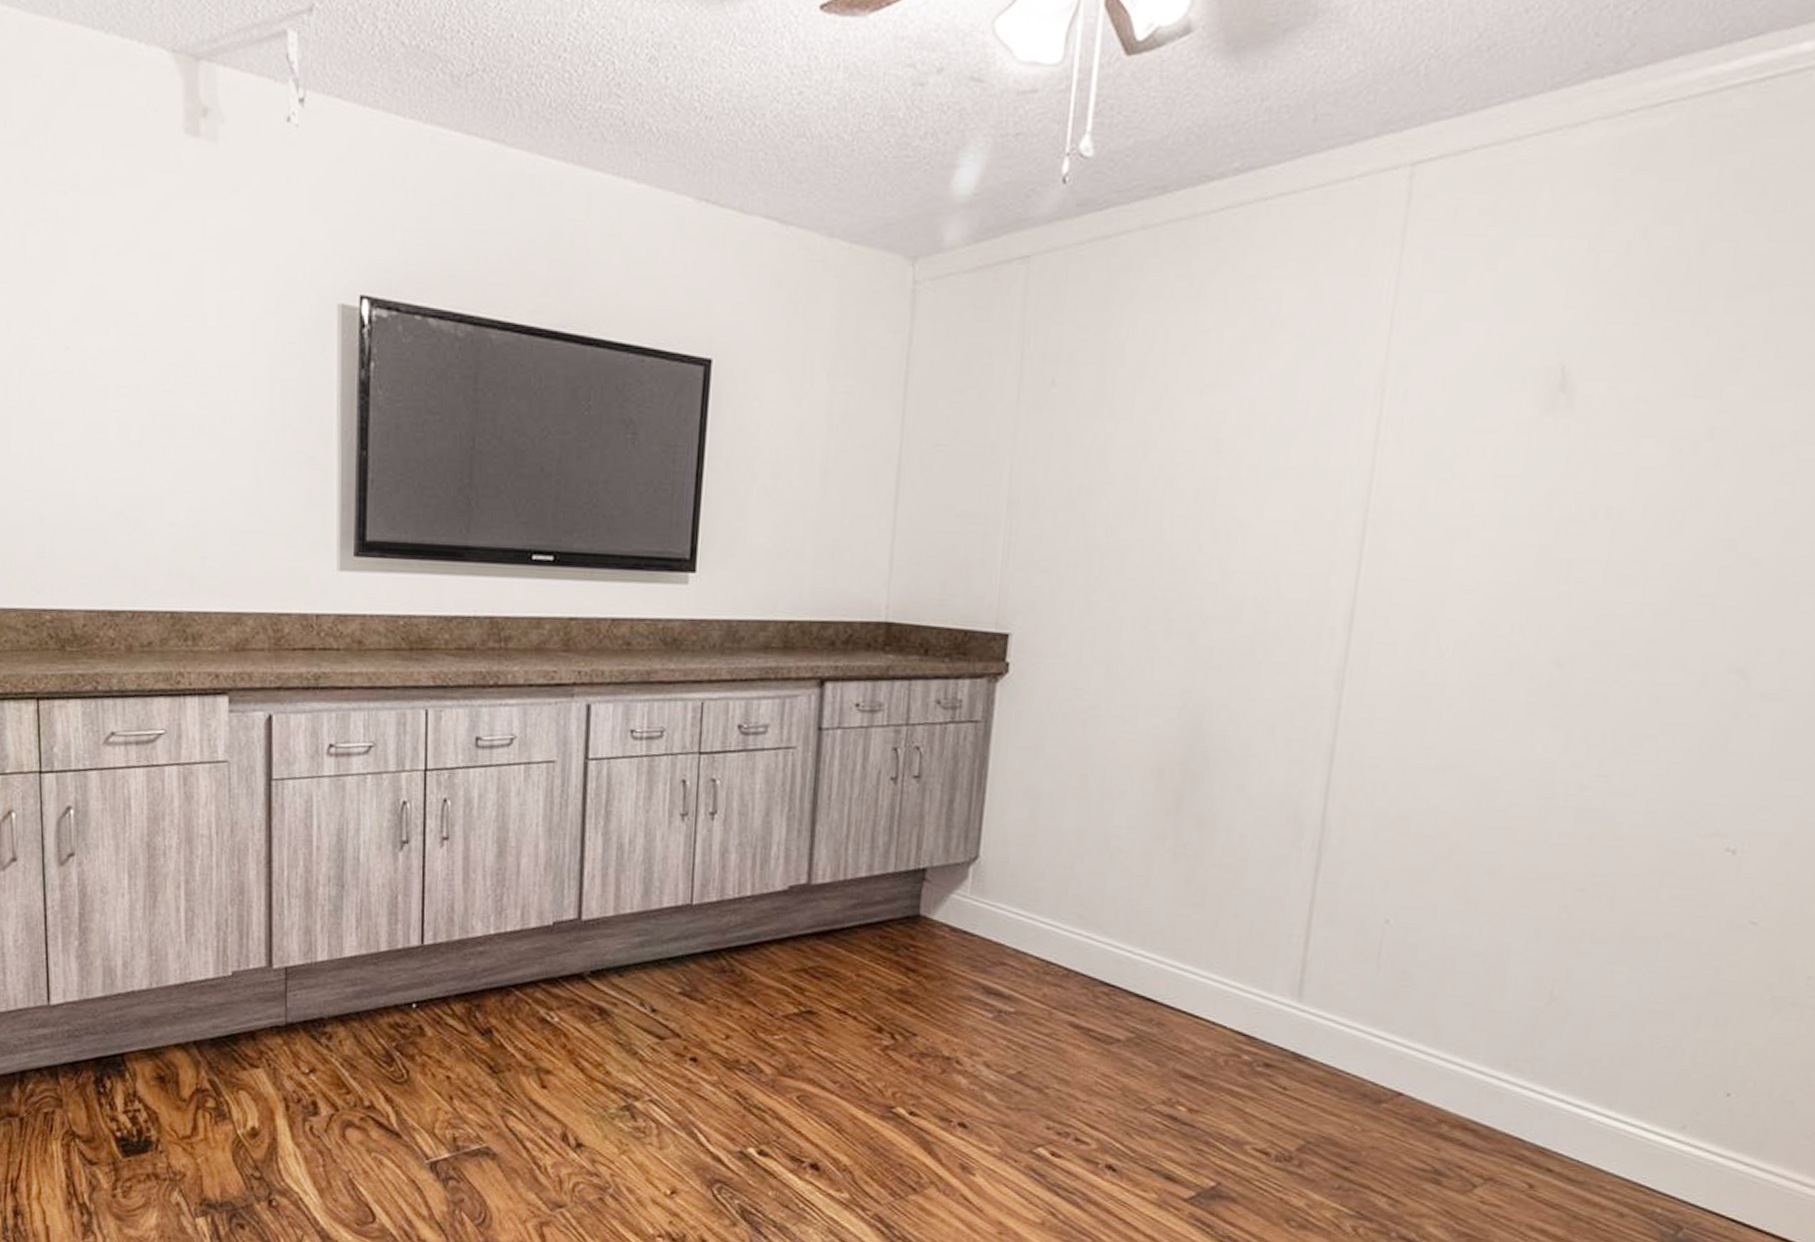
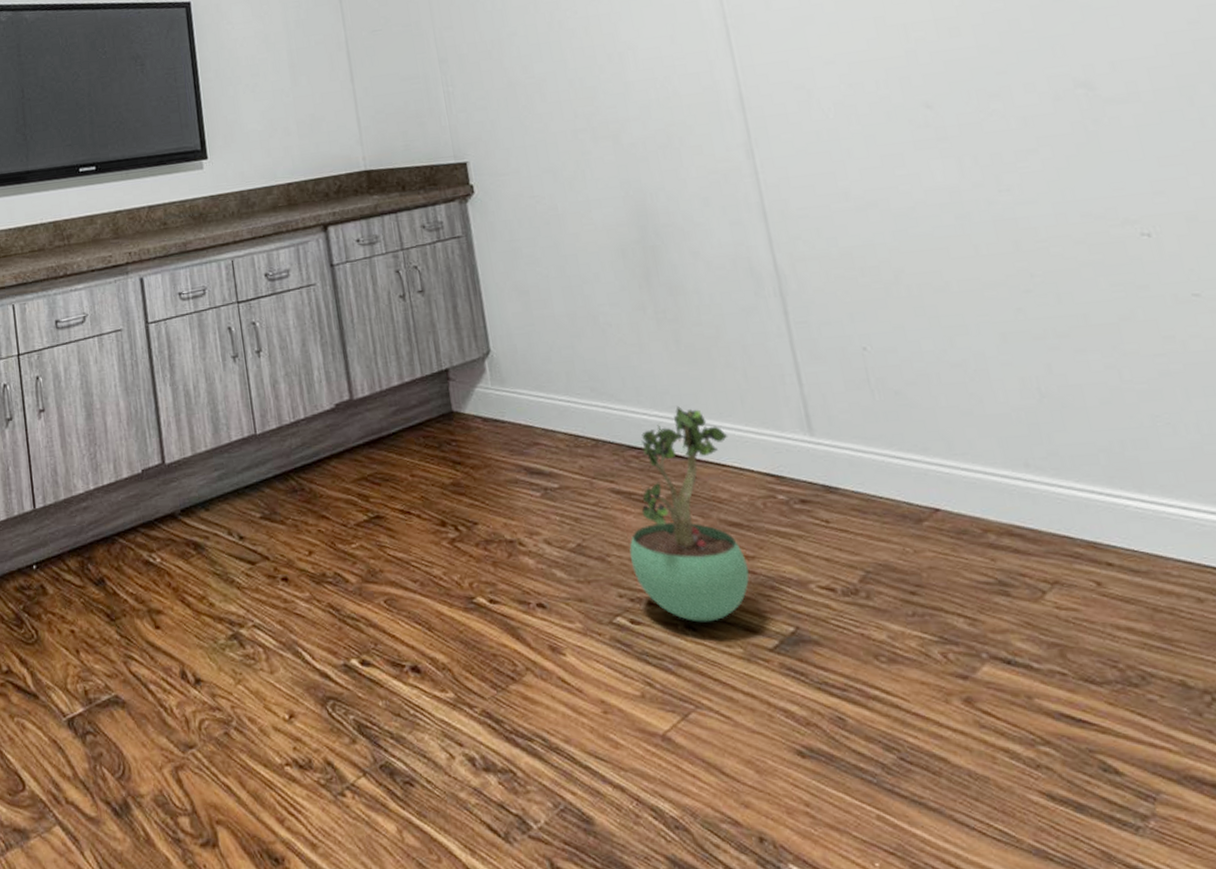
potted plant: none [1069,948,1212,1166] -> present [629,405,750,622]

